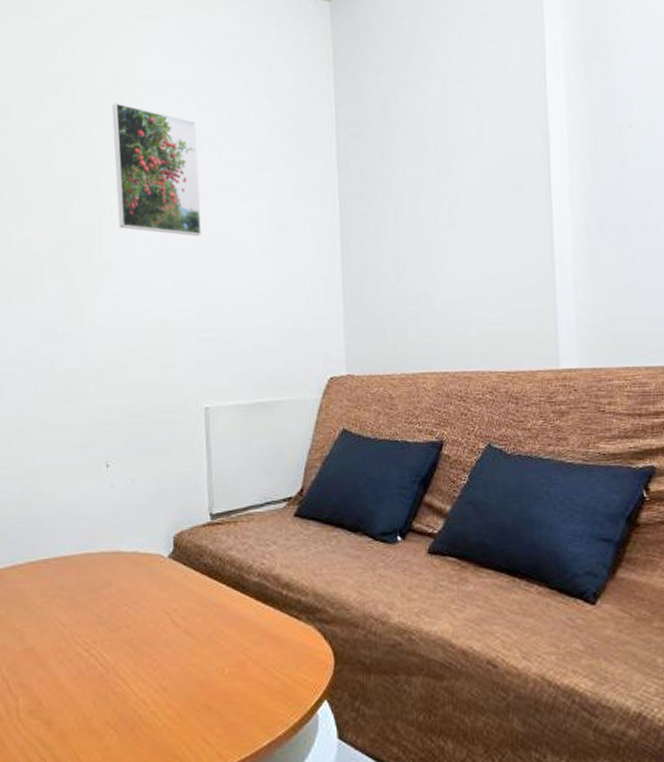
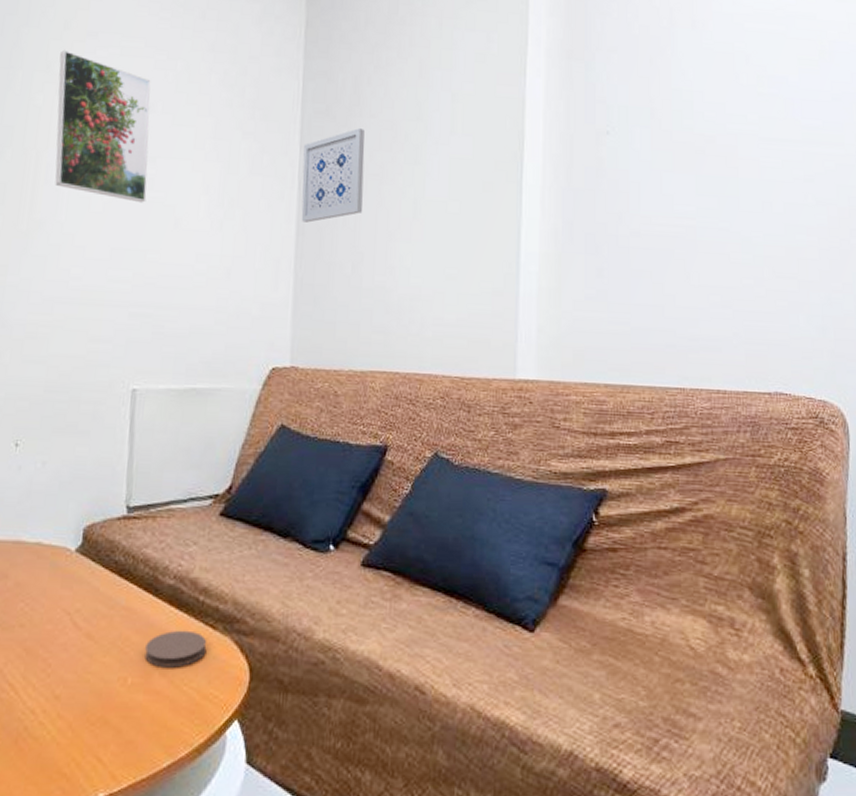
coaster: none [238,622,293,657] -> present [145,630,207,668]
wall art: none [342,146,401,240] -> present [301,128,365,223]

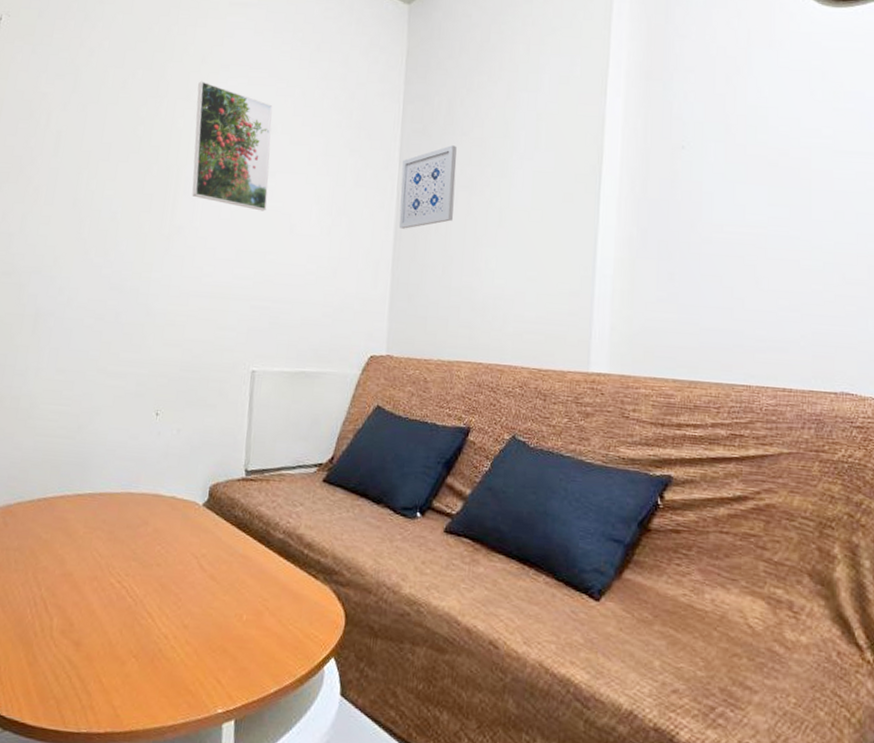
coaster: present [145,630,207,668] -> none [257,577,309,609]

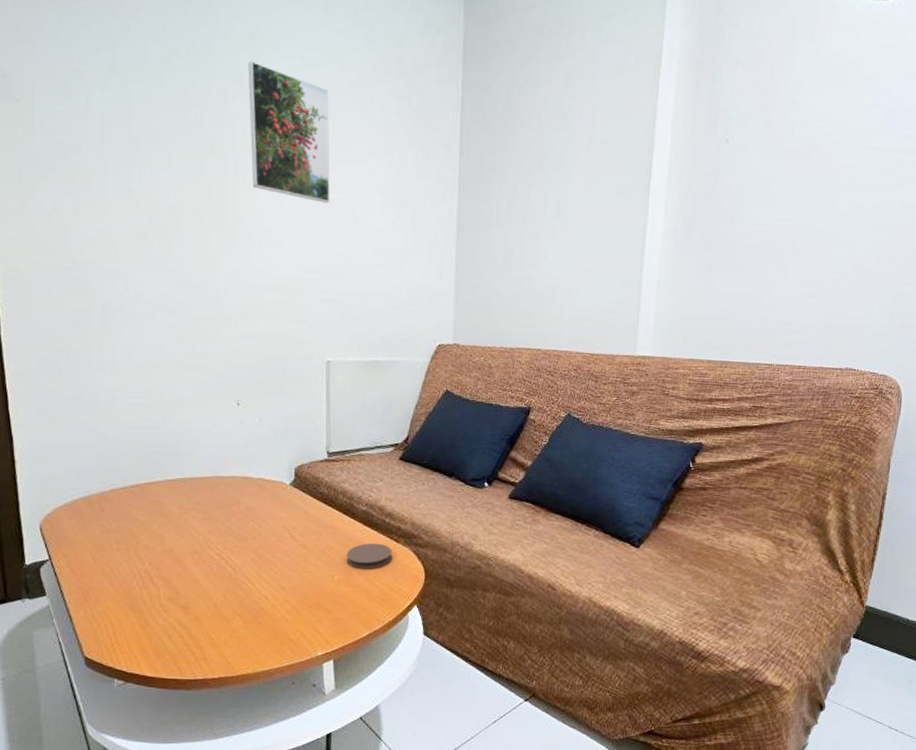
coaster: none [257,577,309,609] -> present [346,542,392,569]
wall art: present [398,145,457,229] -> none [461,136,516,222]

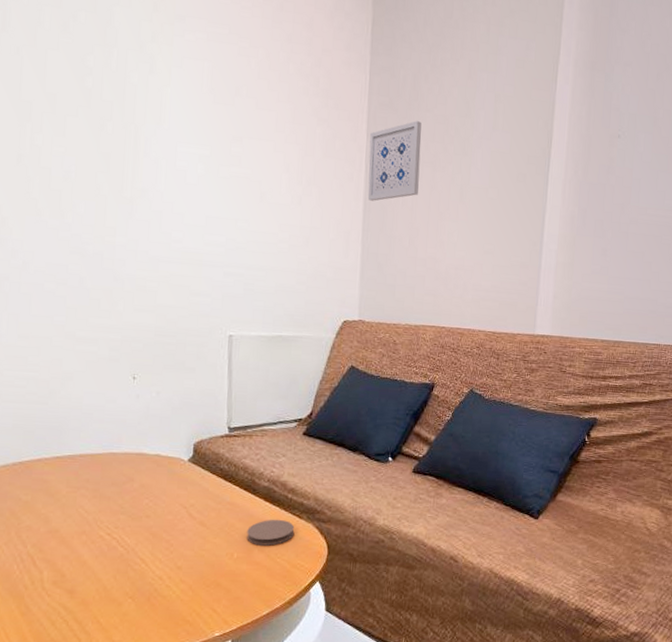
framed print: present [248,60,330,203] -> none [151,31,236,178]
wall art: none [461,136,516,222] -> present [367,121,422,201]

